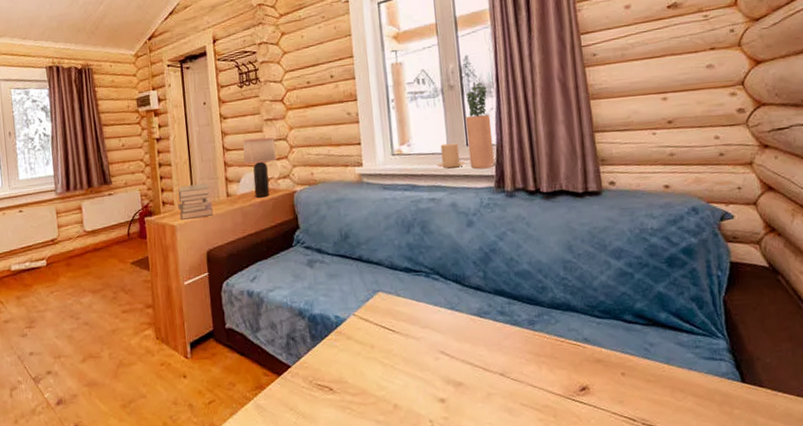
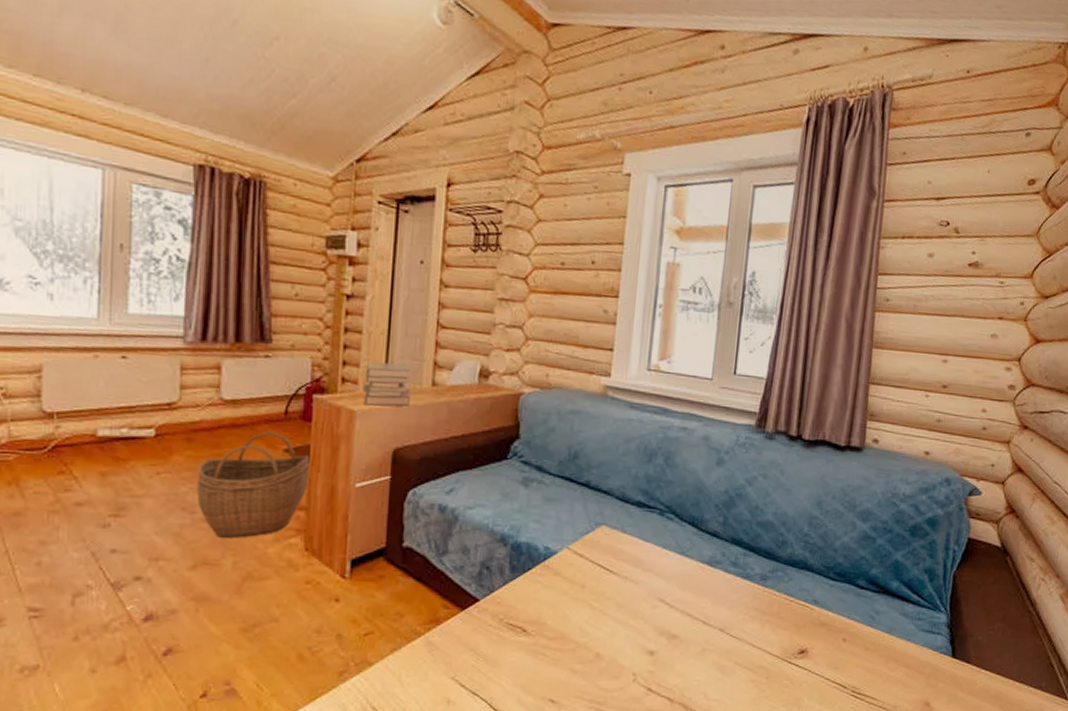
woven basket: none [77,250,152,336] -> present [196,431,310,538]
table lamp: present [242,137,277,199] -> none [461,318,507,395]
candle: present [437,143,466,170] -> none [697,368,729,399]
vase: present [465,79,495,170] -> none [733,301,768,404]

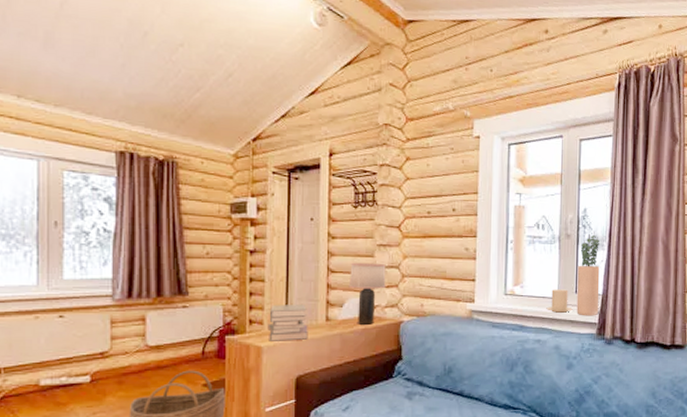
table lamp: none [461,318,507,395] -> present [348,262,386,326]
candle: none [697,368,729,399] -> present [546,289,573,314]
vase: none [733,301,768,404] -> present [576,232,600,316]

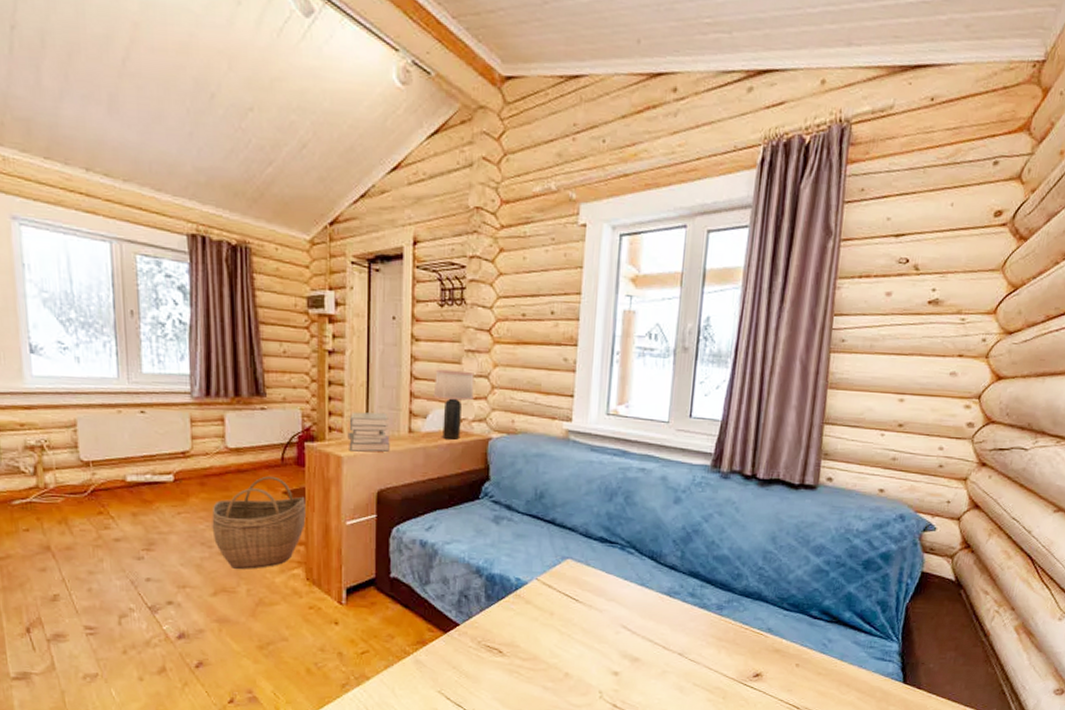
candle: present [546,289,573,314] -> none [654,411,685,441]
vase: present [576,232,600,316] -> none [689,345,723,446]

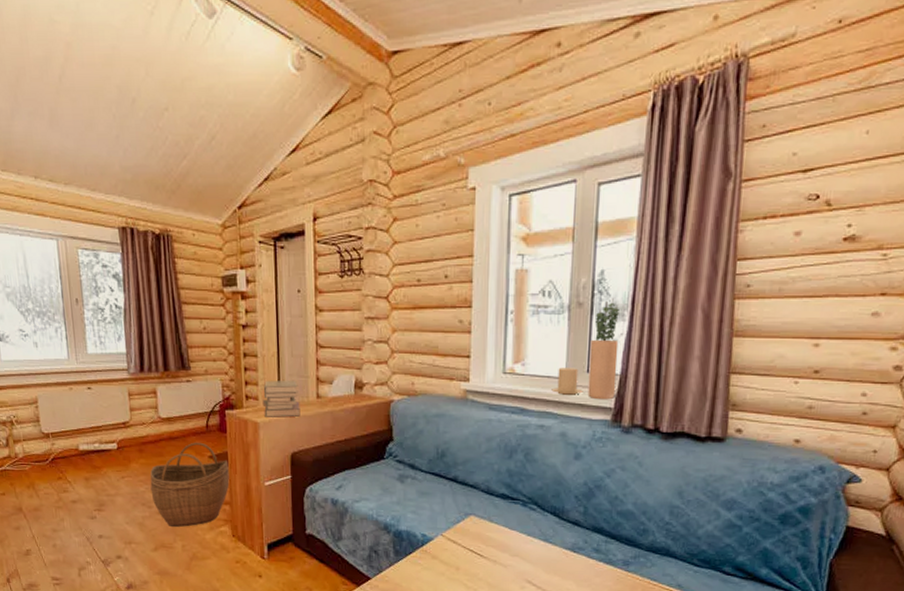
table lamp: present [433,369,474,441] -> none [337,337,375,404]
candle: none [654,411,685,441] -> present [551,368,583,396]
vase: none [689,345,723,446] -> present [587,299,619,400]

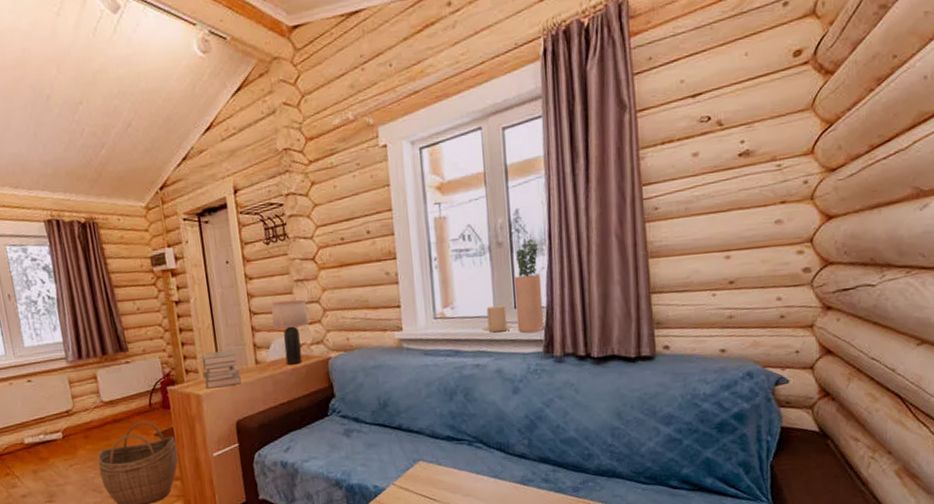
table lamp: none [337,337,375,404] -> present [271,300,309,366]

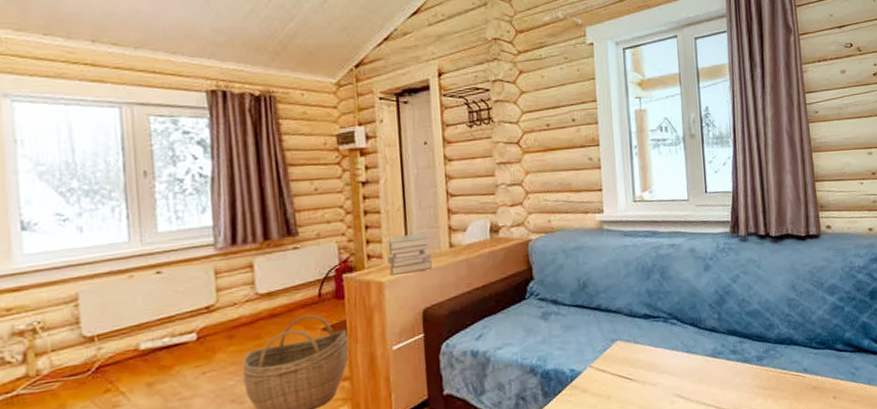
table lamp: present [271,300,309,366] -> none [470,182,510,249]
candle: present [482,305,513,334] -> none [677,190,704,216]
vase: present [514,235,545,334] -> none [705,129,731,216]

